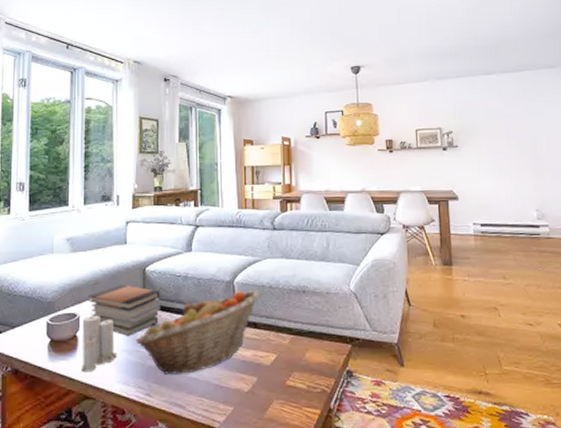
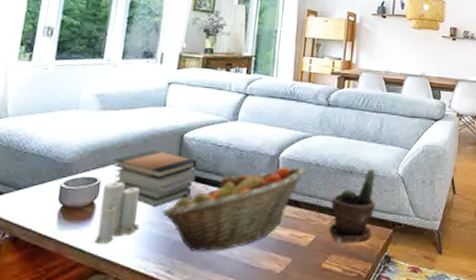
potted plant: none [288,286,331,360] -> present [328,168,376,243]

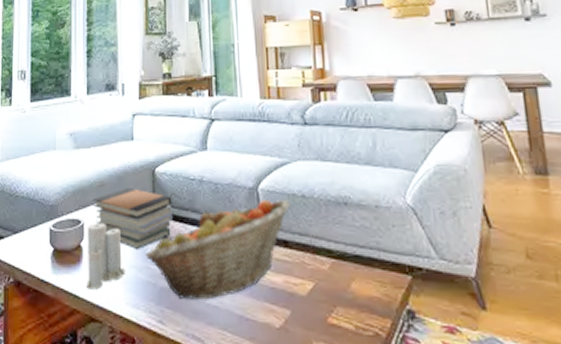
potted plant: present [328,168,376,243] -> none [326,197,385,293]

